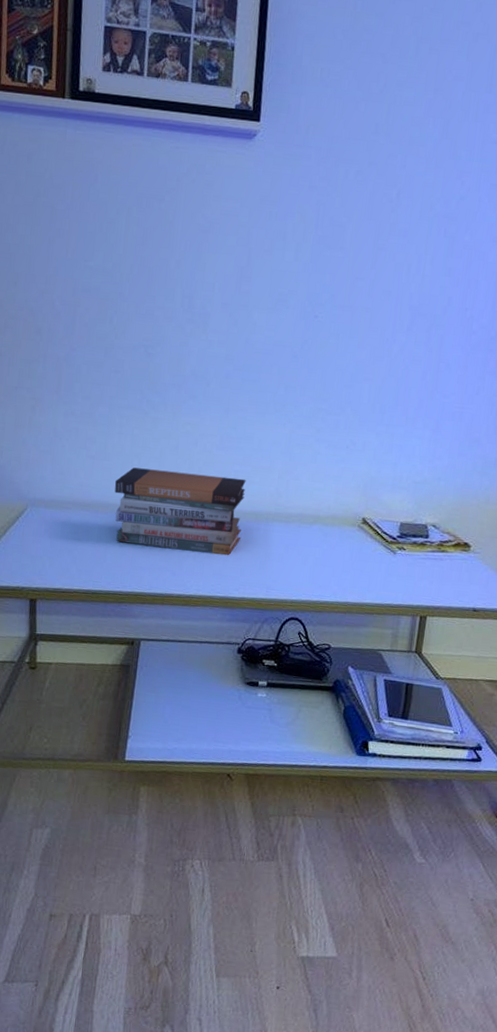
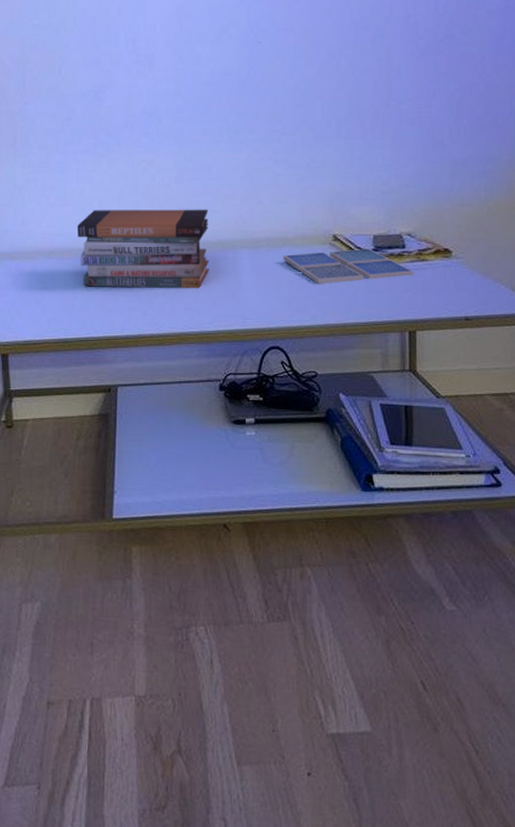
drink coaster: none [312,532,433,565] -> present [283,249,414,285]

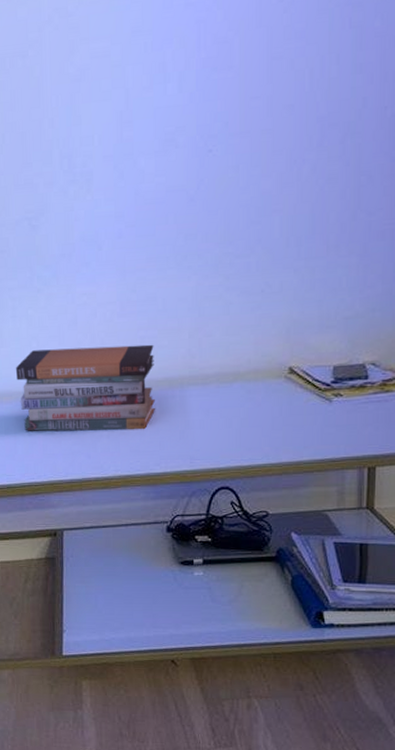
drink coaster: present [283,249,414,285] -> none [234,381,377,422]

